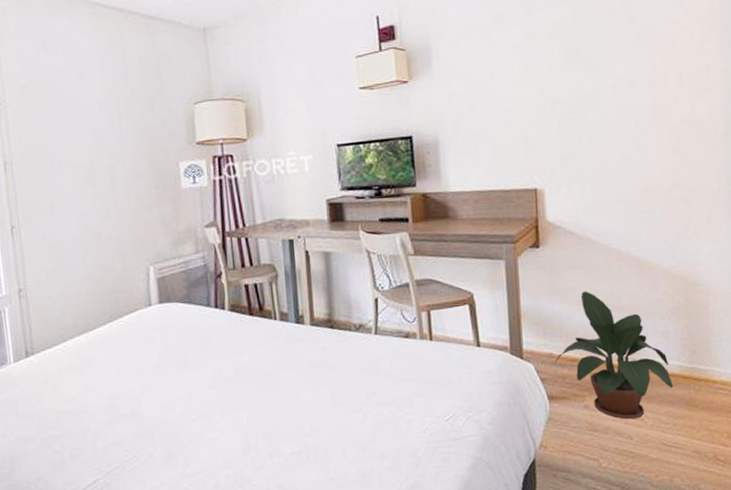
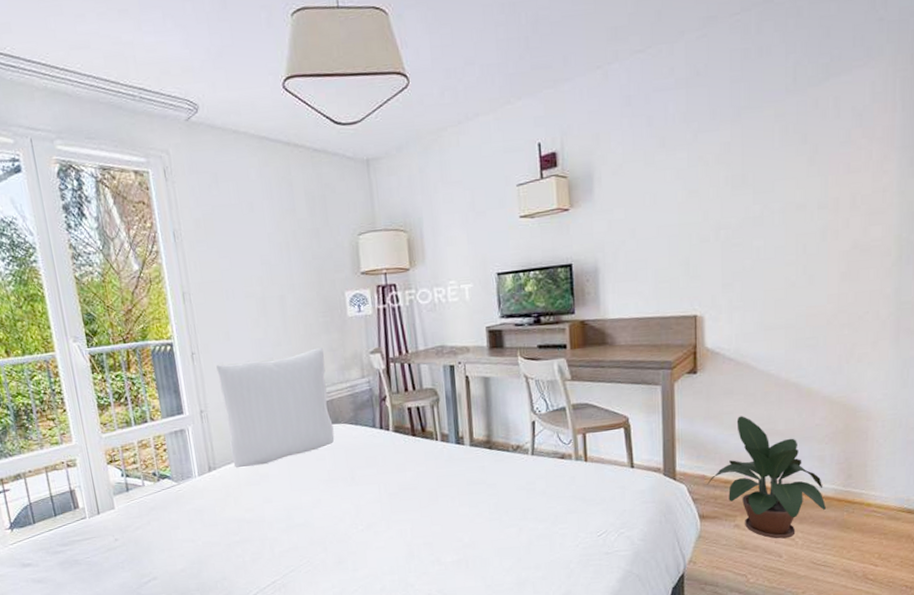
pillow: none [38,221,166,353] -> present [216,347,335,468]

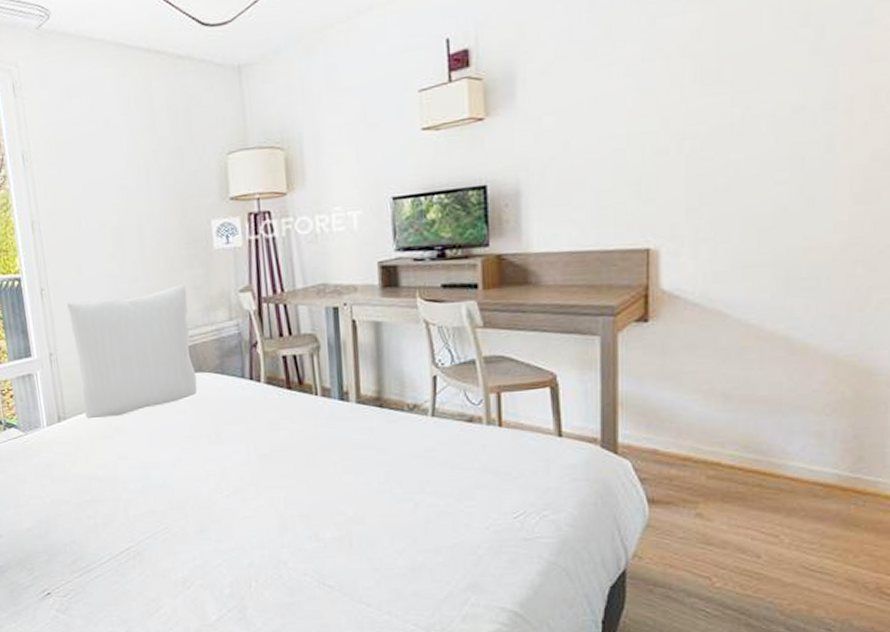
potted plant: present [707,415,826,539] -> none [659,376,824,535]

